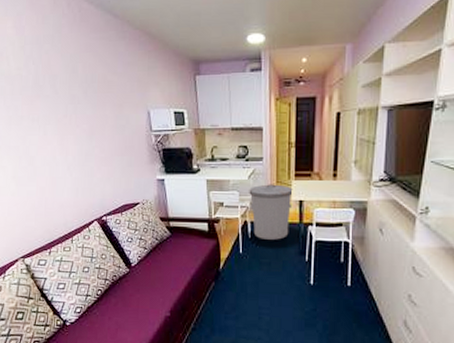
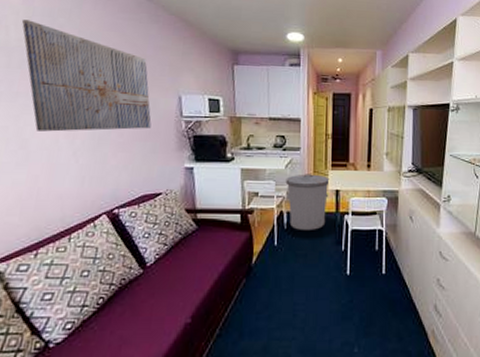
wall art: none [17,49,126,150] -> present [21,19,152,132]

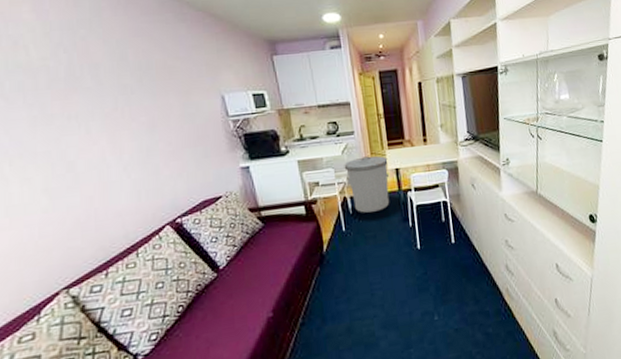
wall art: present [21,19,152,132] -> none [39,36,198,152]

